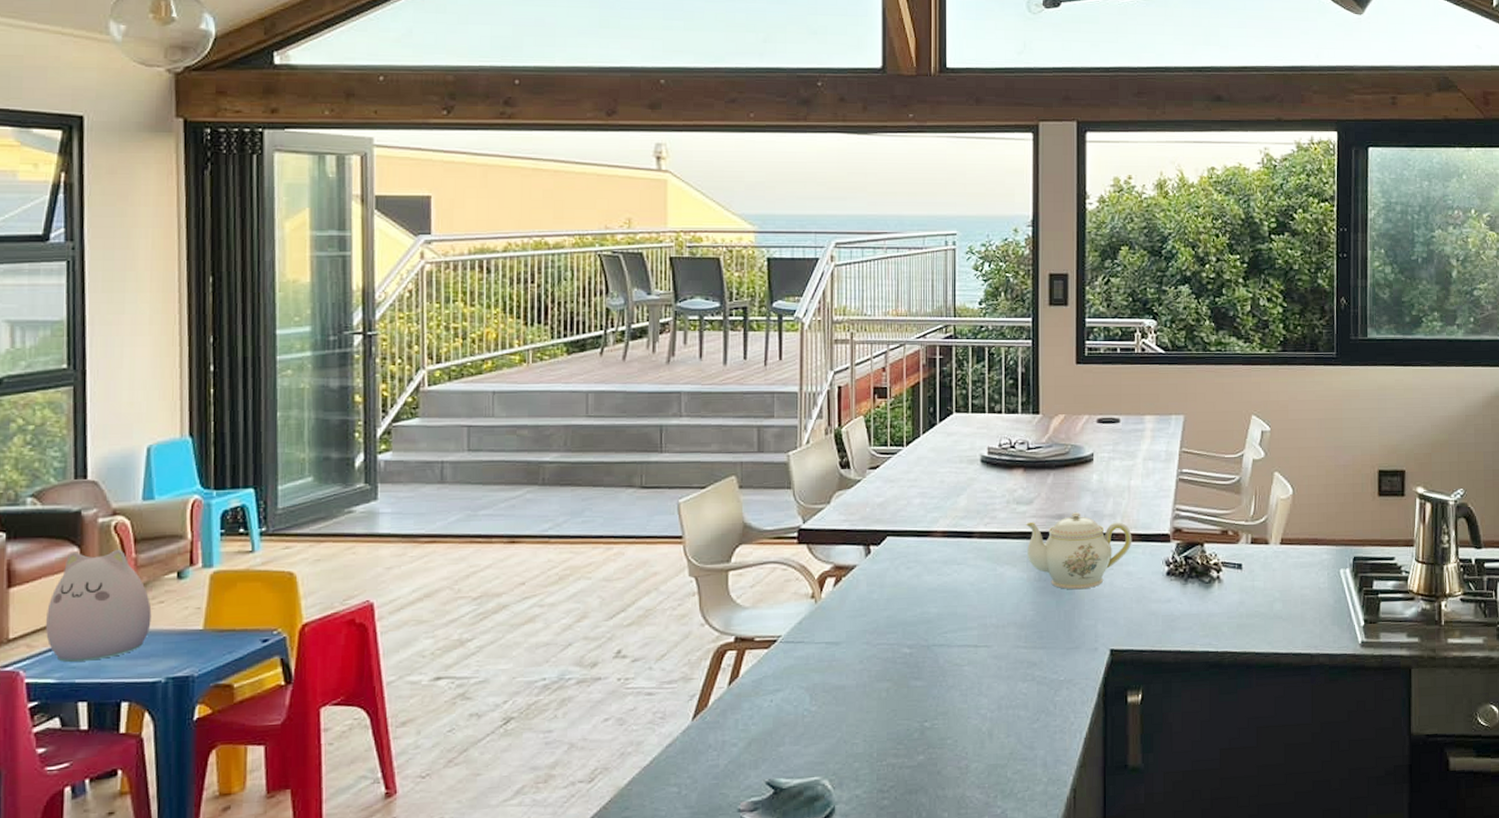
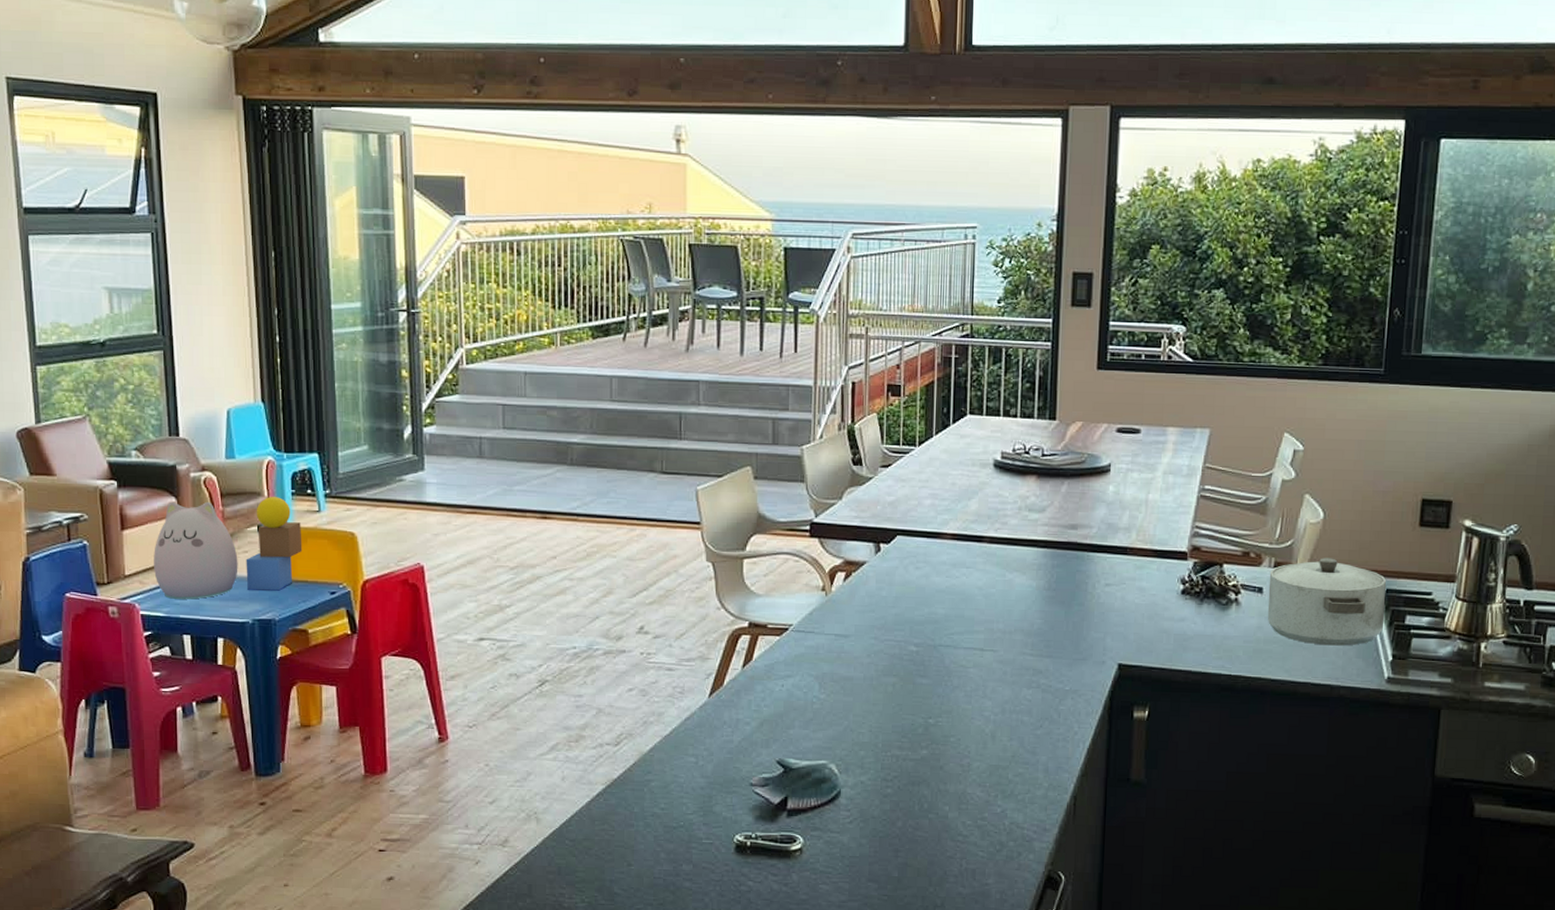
toy blocks: none [160,539,231,646] -> present [246,497,303,591]
teapot: present [1025,511,1132,590] -> none [1036,522,1147,602]
cooking pot: none [1247,531,1354,616] -> present [1267,558,1387,646]

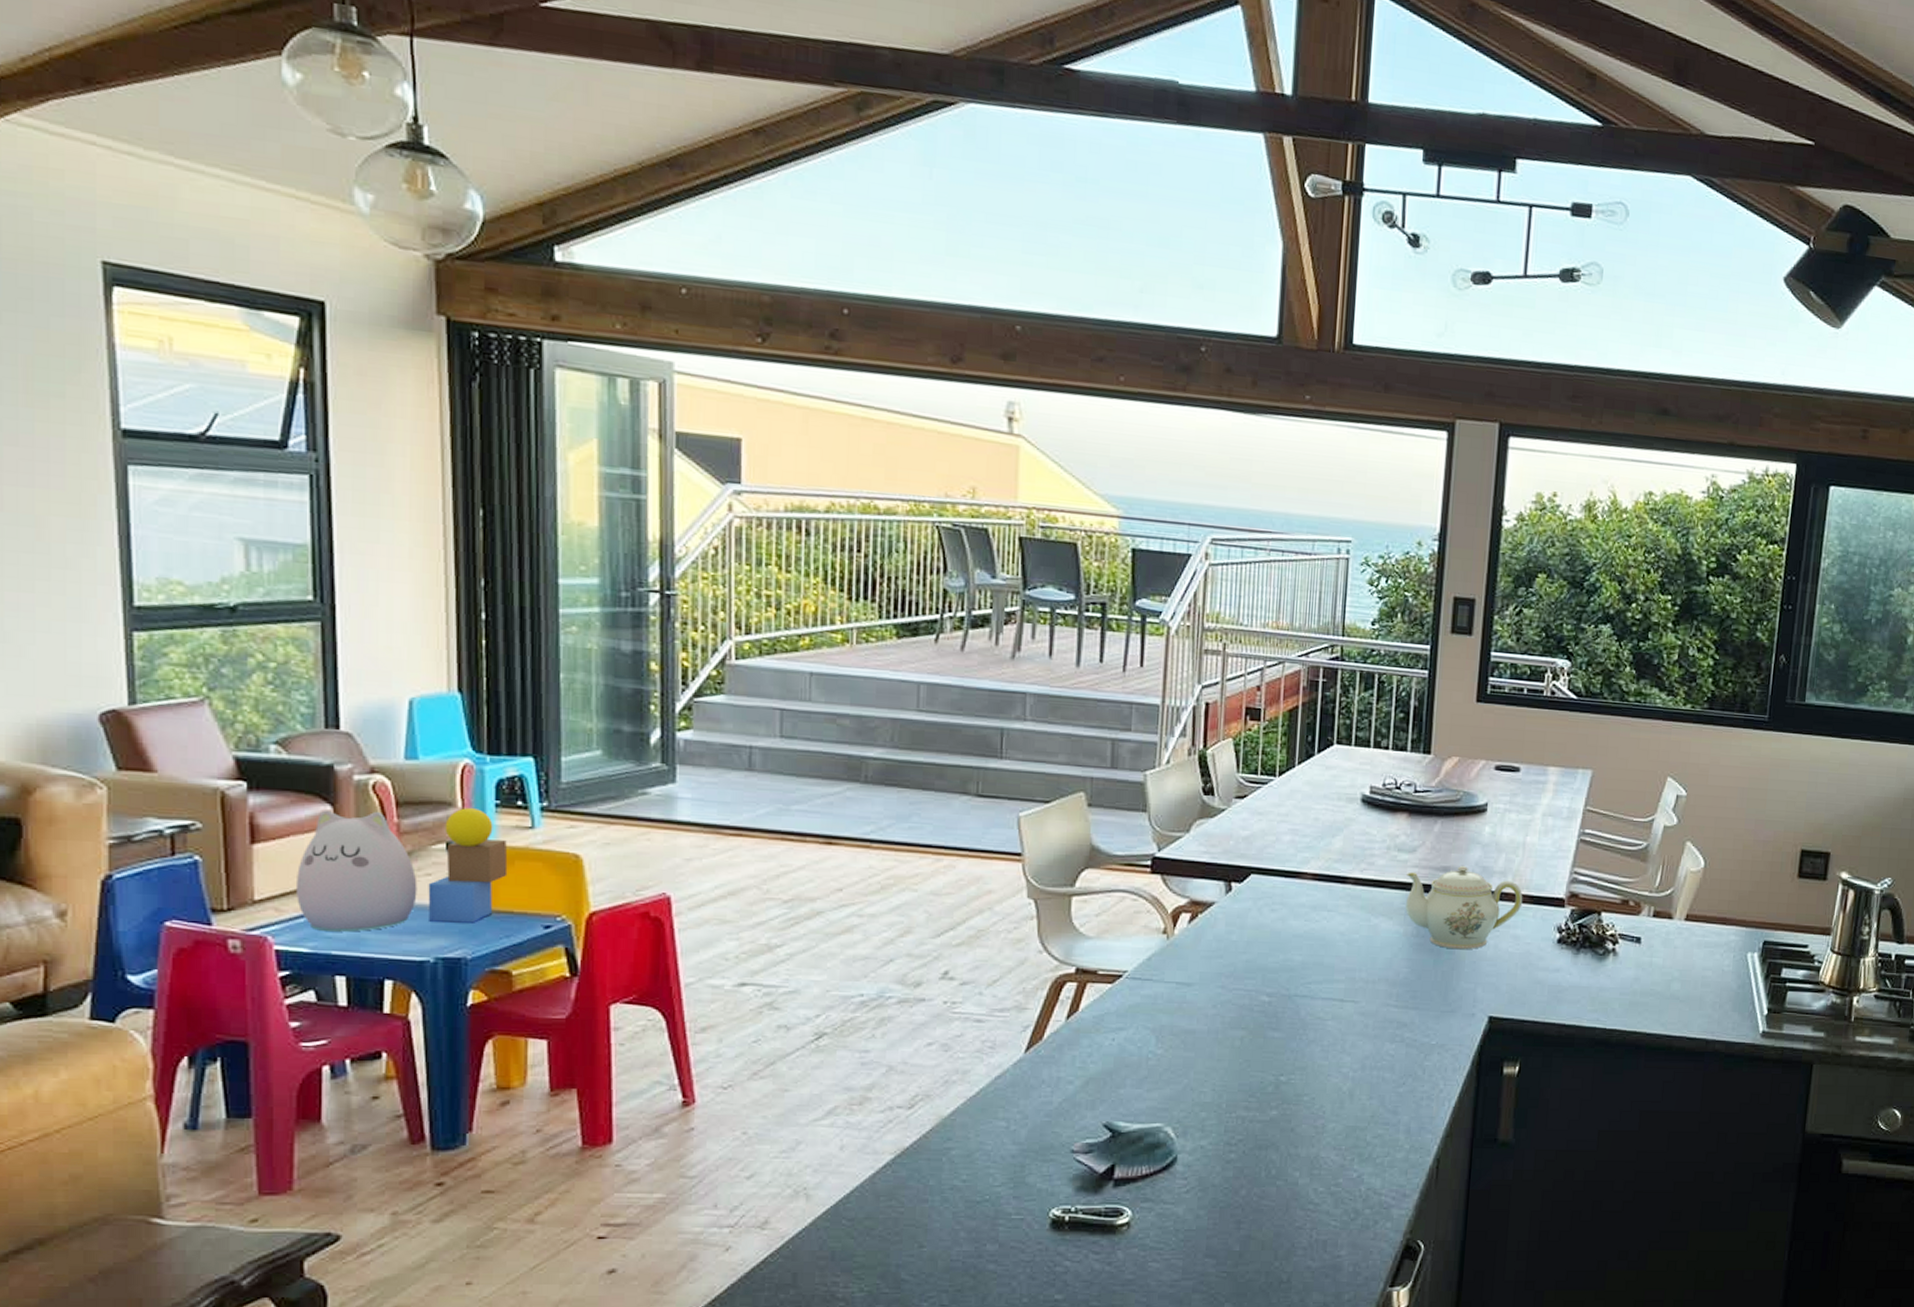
teapot: none [1036,522,1147,602] -> present [1405,865,1523,950]
cooking pot: present [1267,558,1387,646] -> none [1644,907,1765,999]

